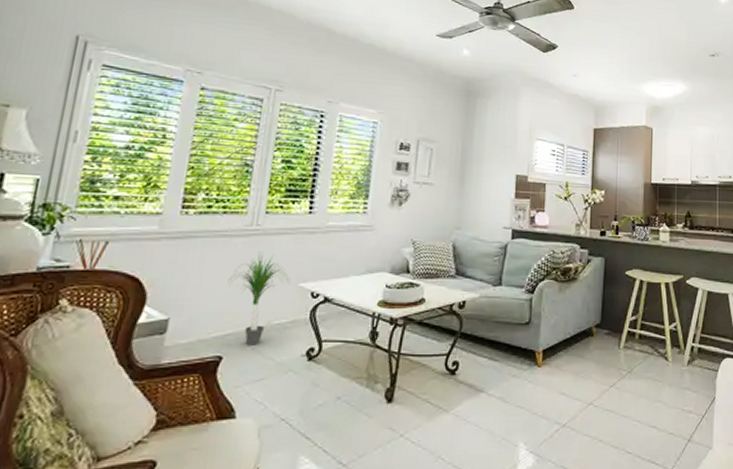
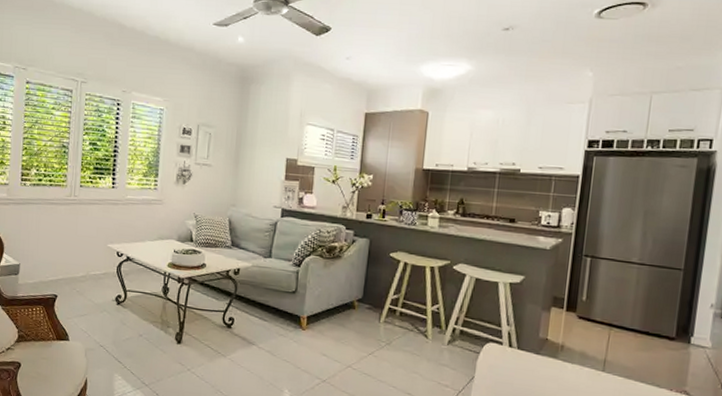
potted plant: present [227,252,290,346] -> none [57,218,101,289]

